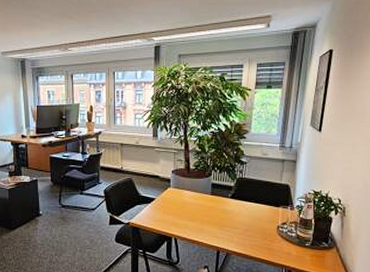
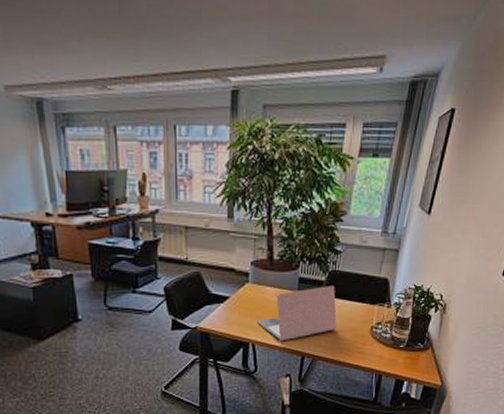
laptop: none [178,191,247,237] -> present [257,286,337,342]

